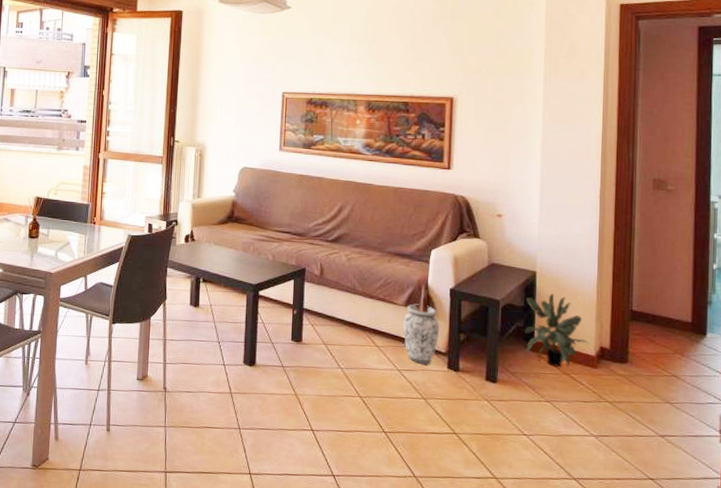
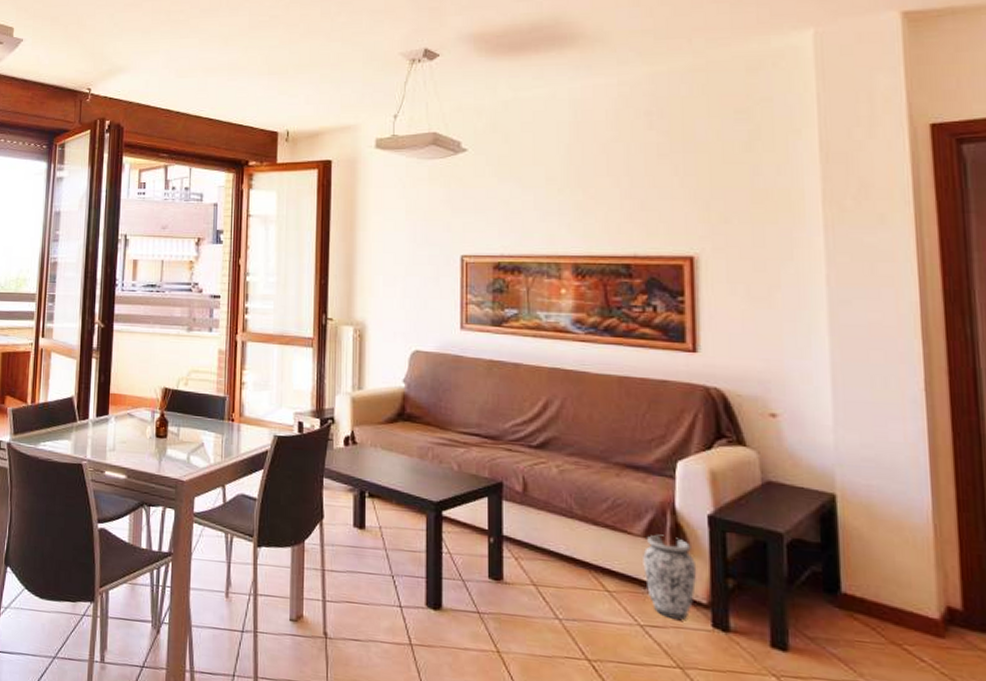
potted plant: present [524,293,589,367] -> none [824,526,928,633]

